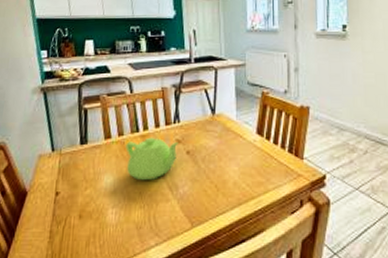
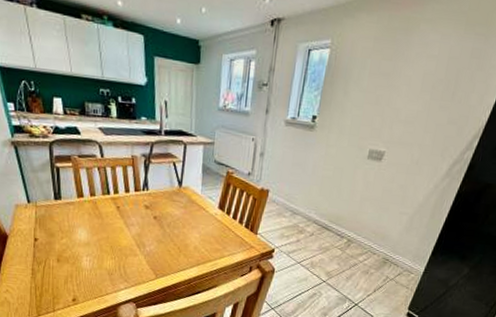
teapot: present [125,137,178,180] -> none [97,200,147,237]

